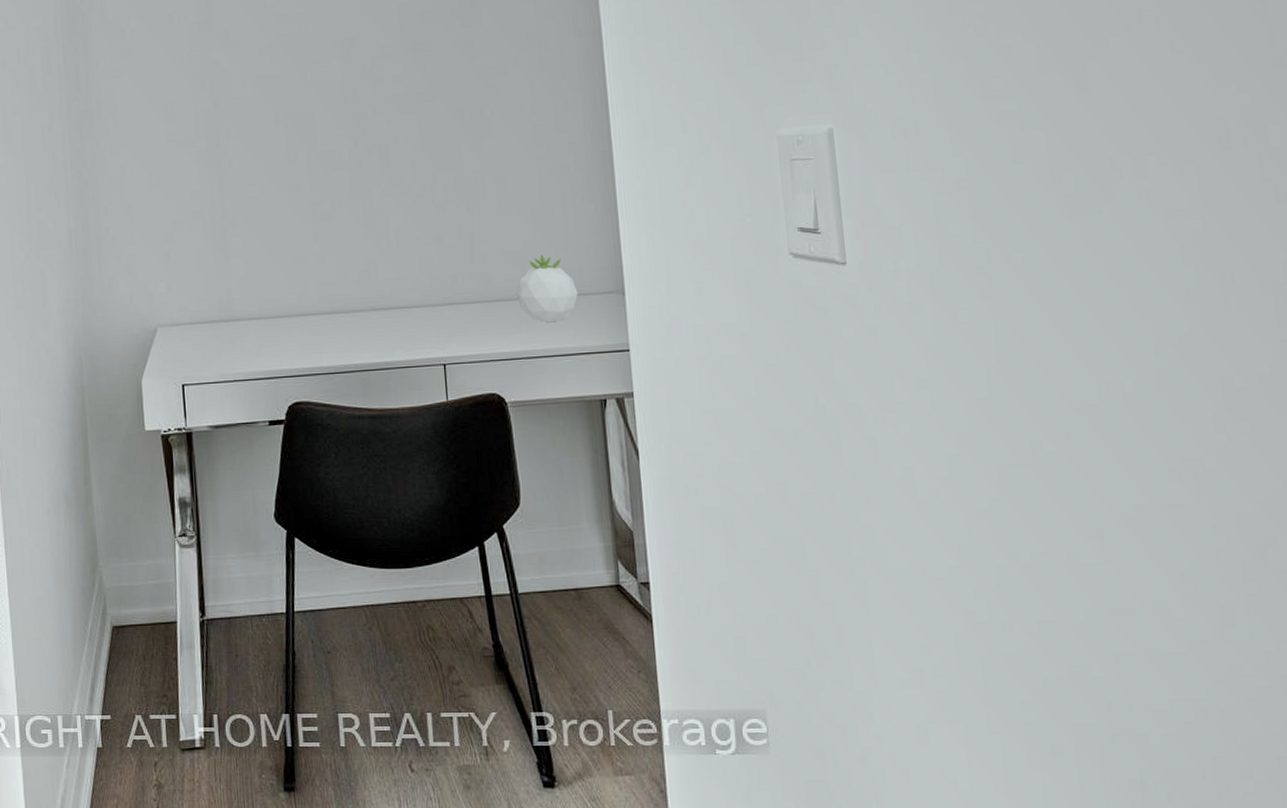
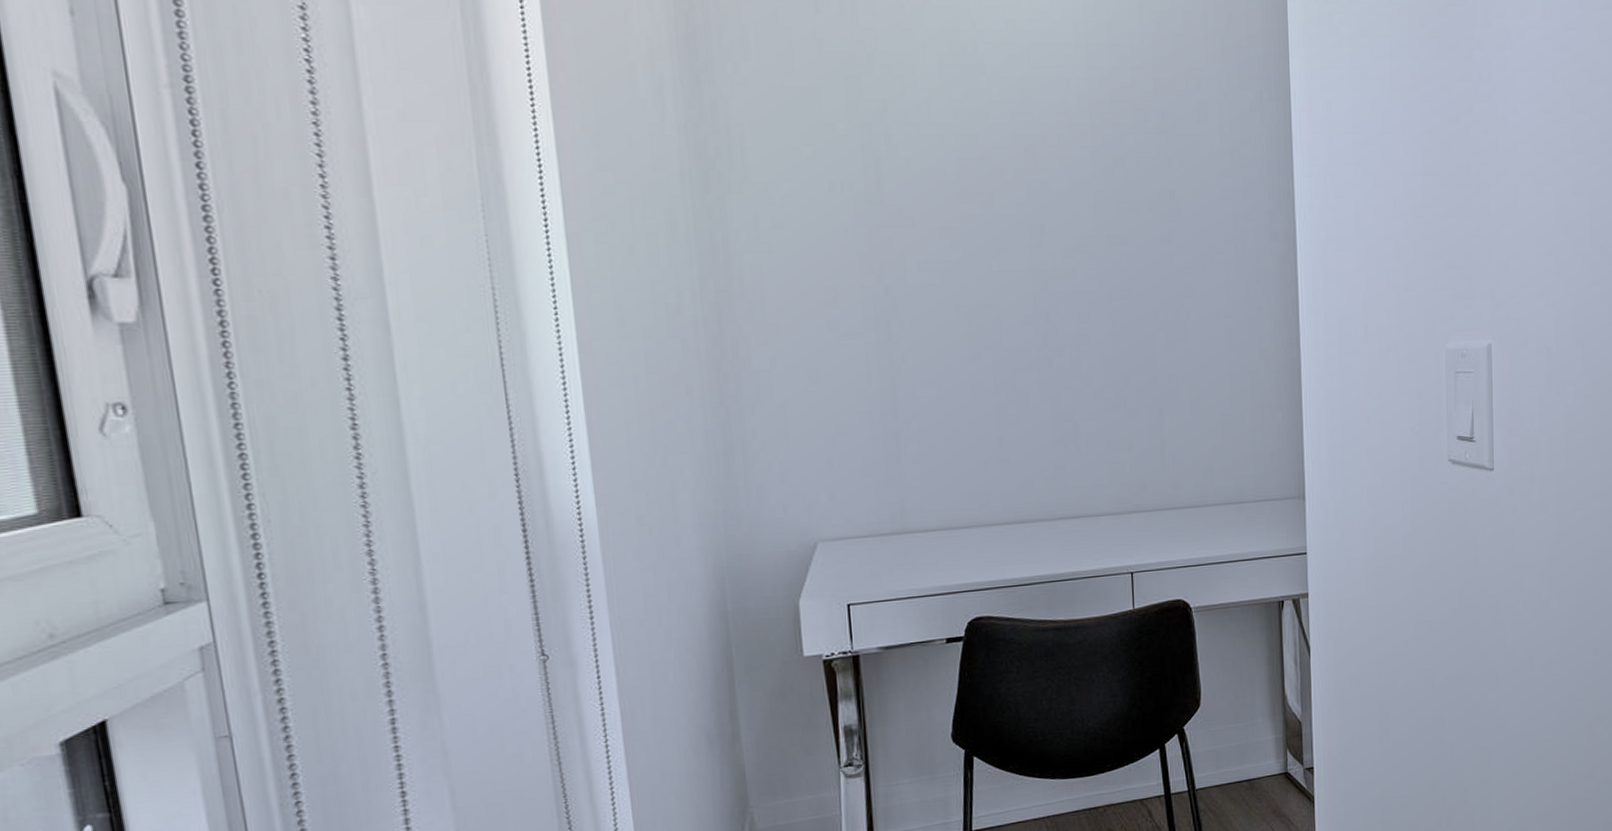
succulent plant: present [516,254,578,323] -> none [1204,460,1263,529]

